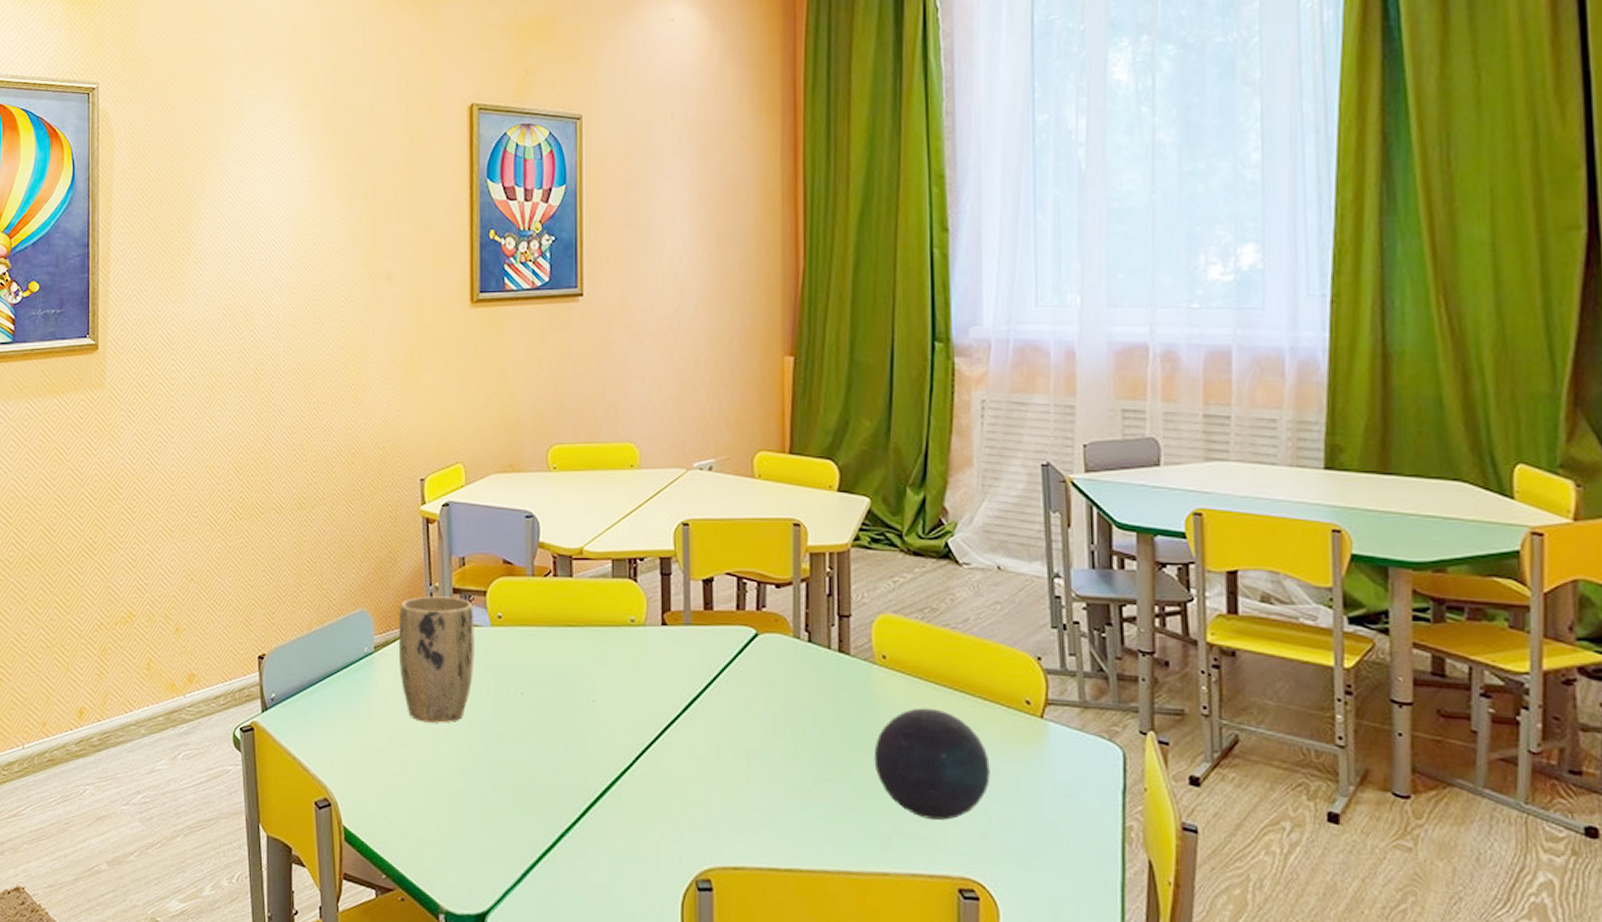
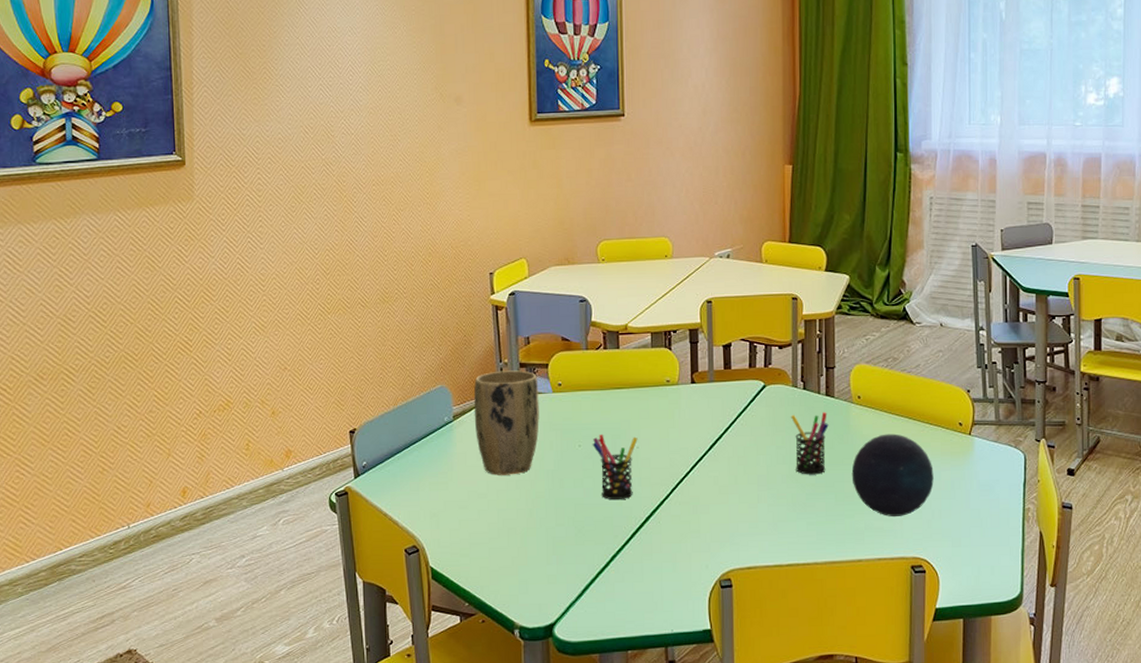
pen holder: none [537,680,594,765] -> present [592,434,638,499]
pen holder: none [792,673,843,755] -> present [791,412,829,475]

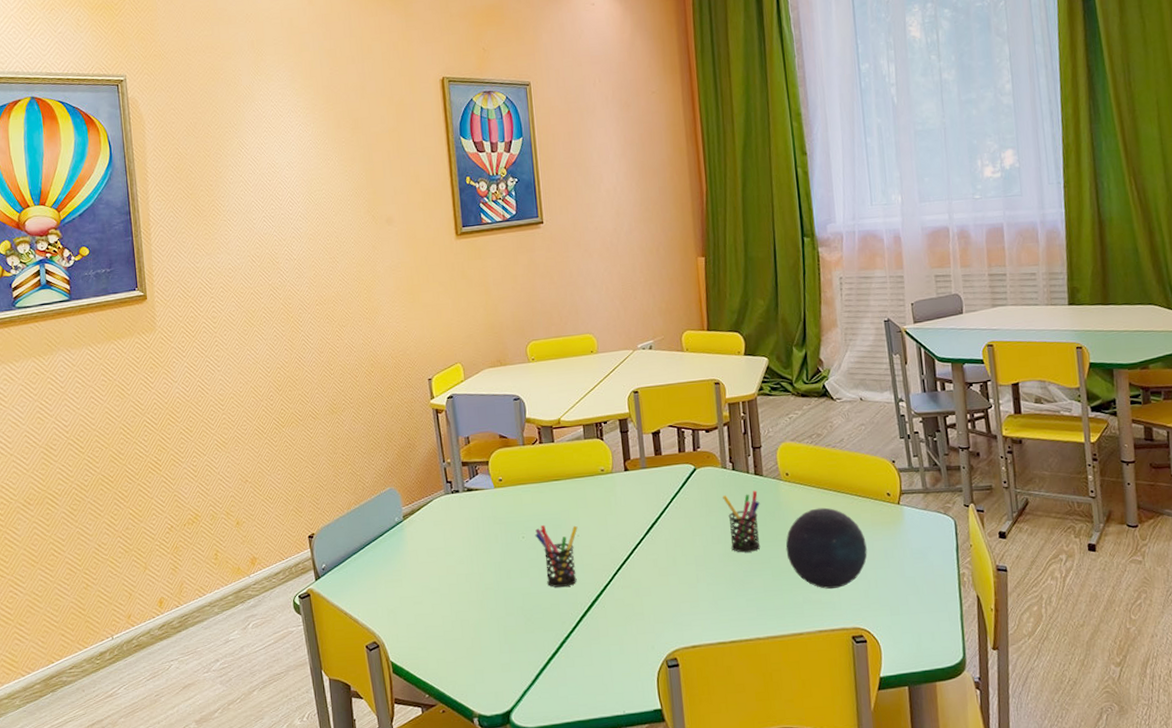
plant pot: present [473,370,539,475] -> none [421,469,484,570]

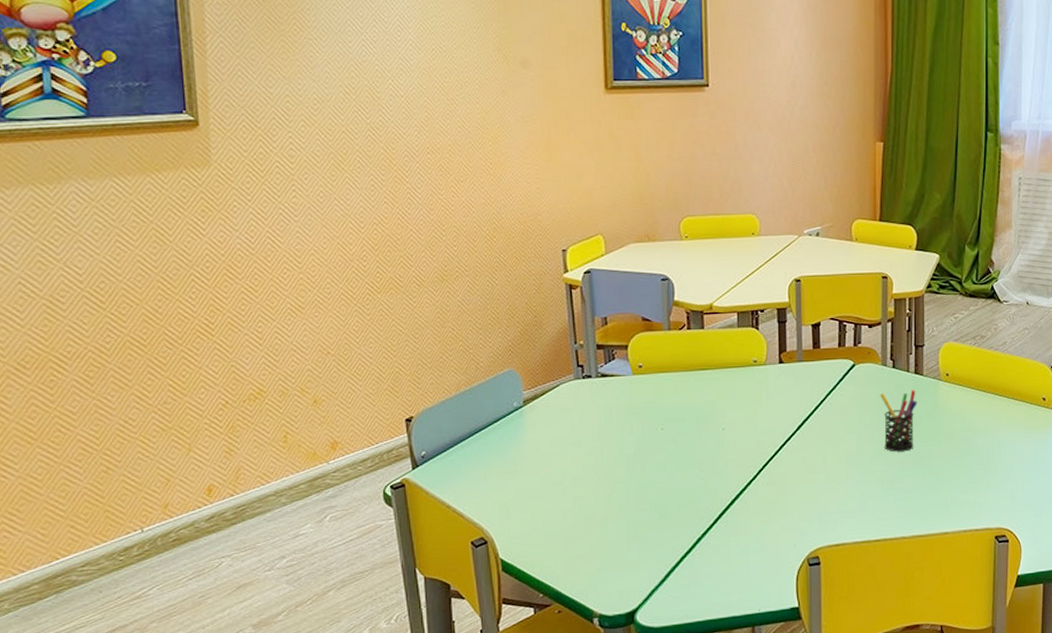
pen holder: present [535,524,578,587] -> none [675,416,724,483]
decorative orb: present [785,507,868,589] -> none [939,409,1018,490]

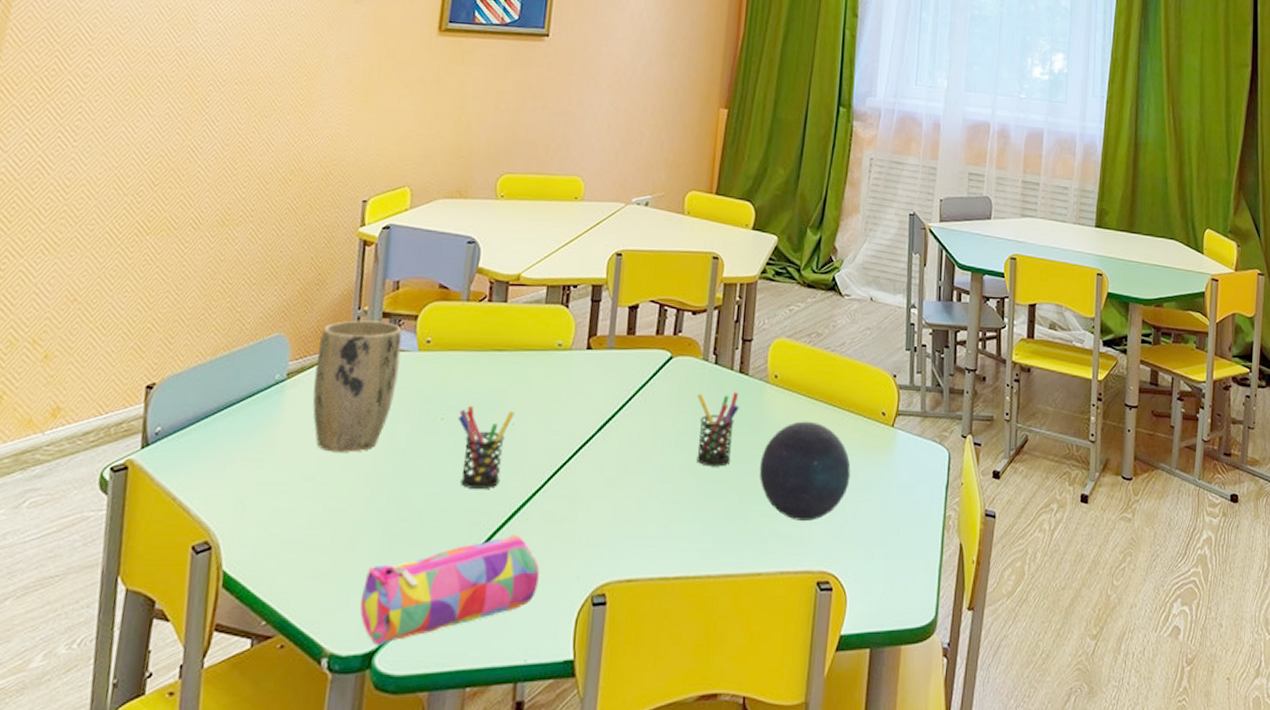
plant pot: none [546,352,619,462] -> present [312,320,403,453]
pencil case: none [617,515,762,606] -> present [359,533,540,645]
pen holder: none [675,416,724,483] -> present [457,405,515,489]
decorative orb: none [939,409,1018,490] -> present [759,421,851,521]

